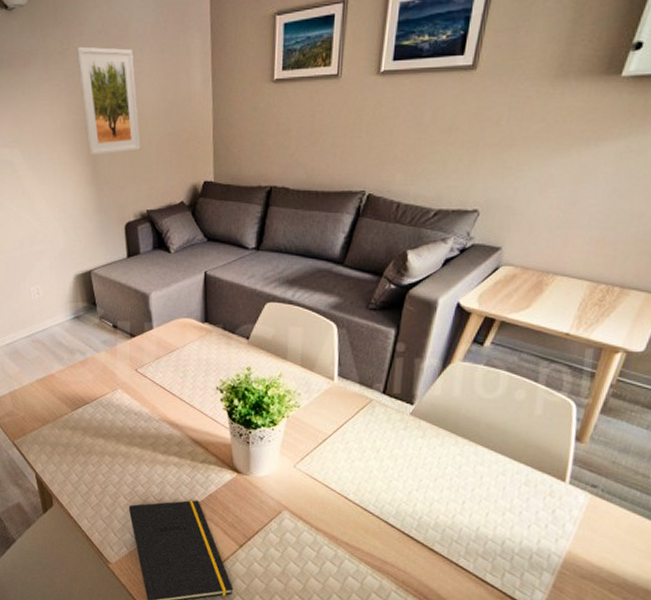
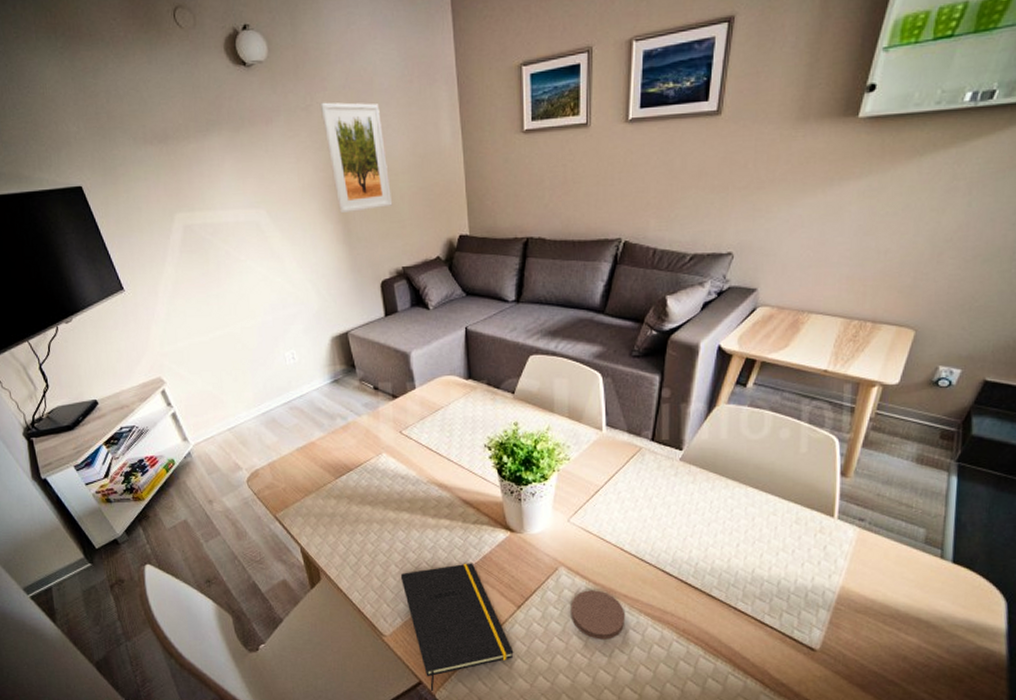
coaster: none [291,535,346,585] -> present [570,590,626,640]

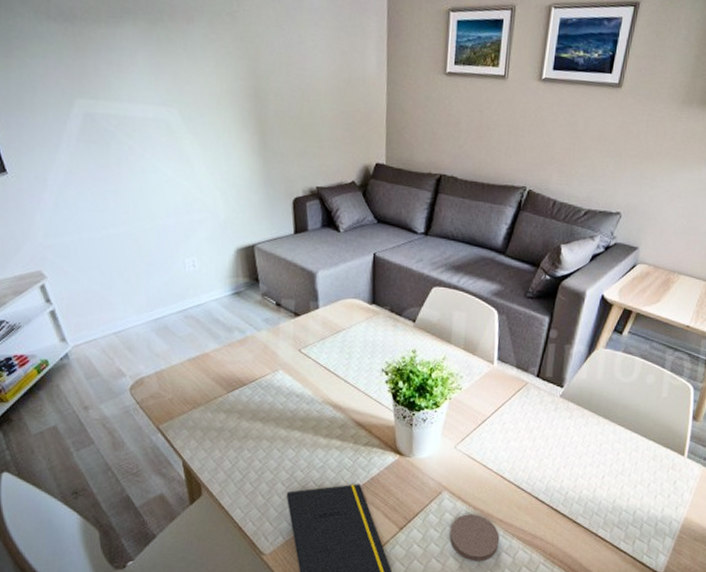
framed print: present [319,102,393,214] -> none [246,10,313,126]

